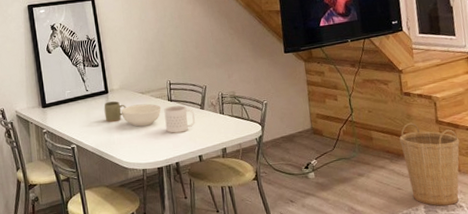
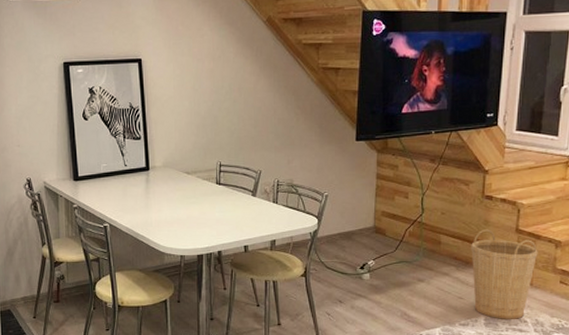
mug: present [104,101,127,122] -> none [143,179,169,202]
bowl: present [120,103,162,127] -> none [161,185,208,210]
mug: present [164,105,195,133] -> none [210,189,244,220]

